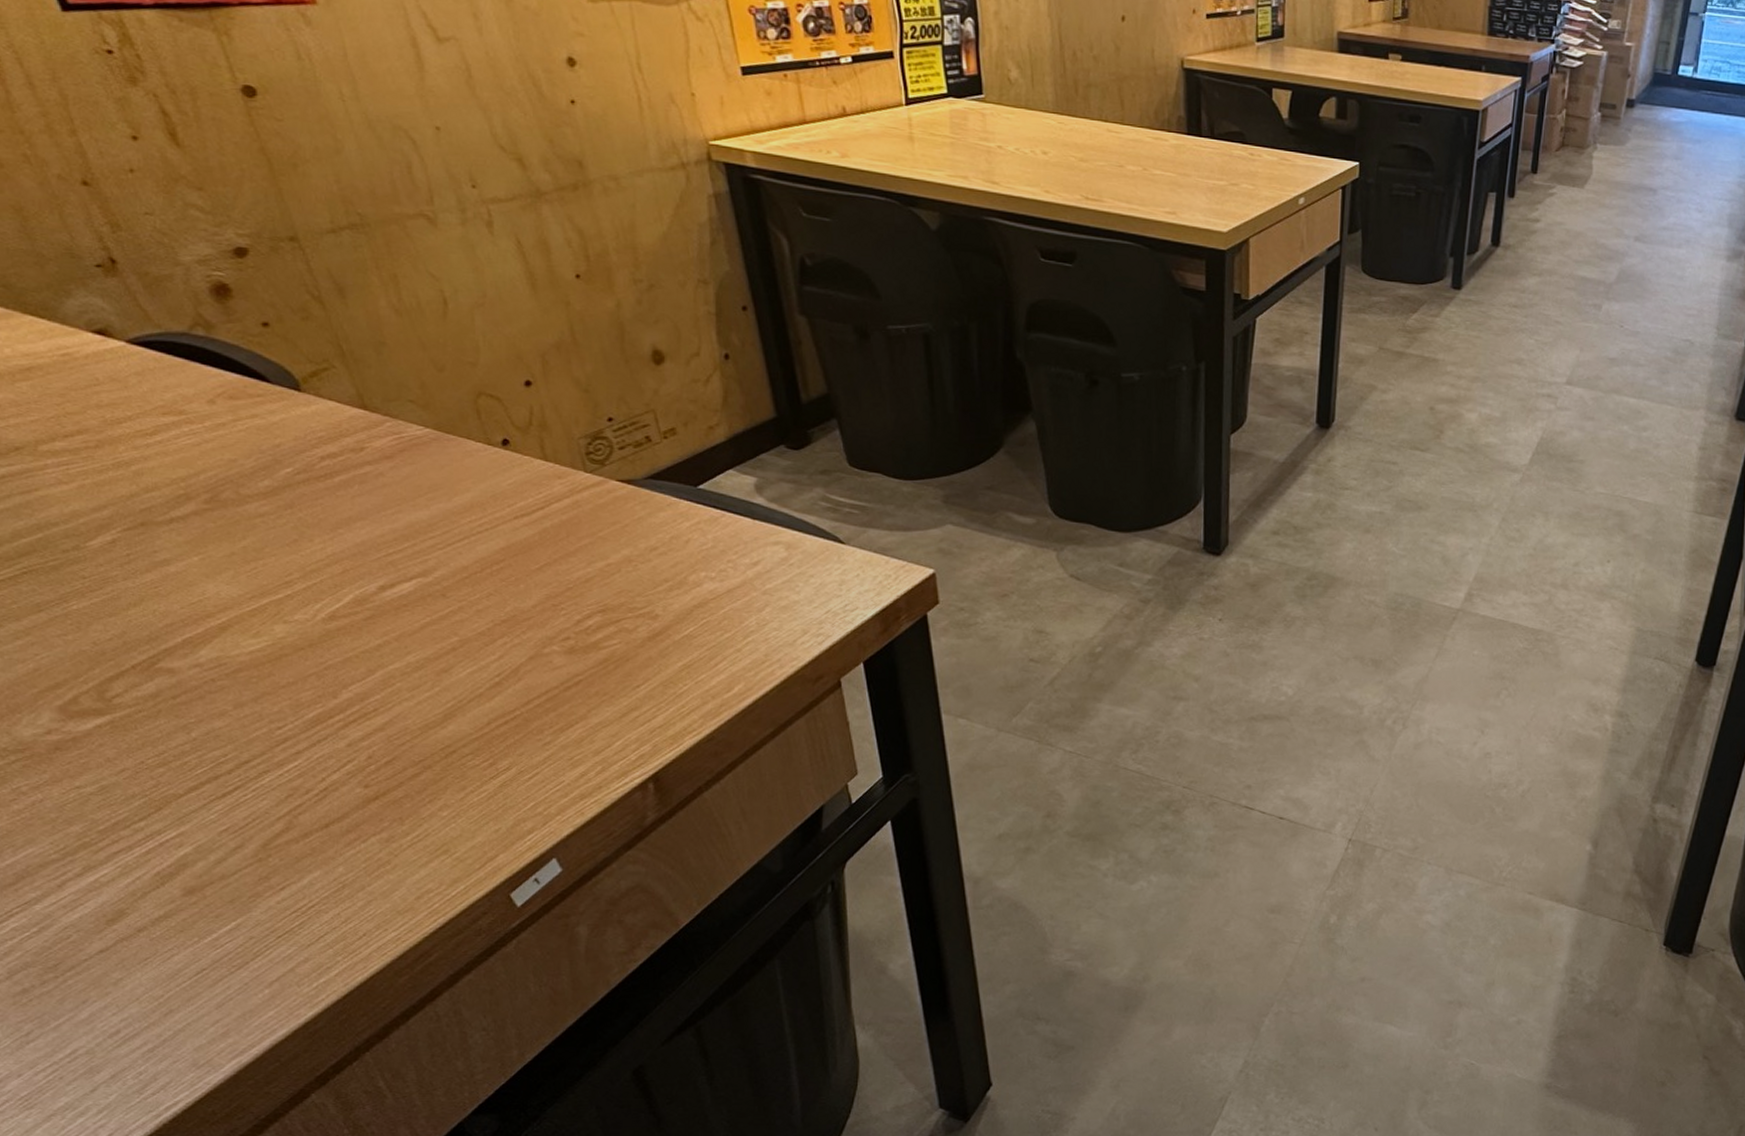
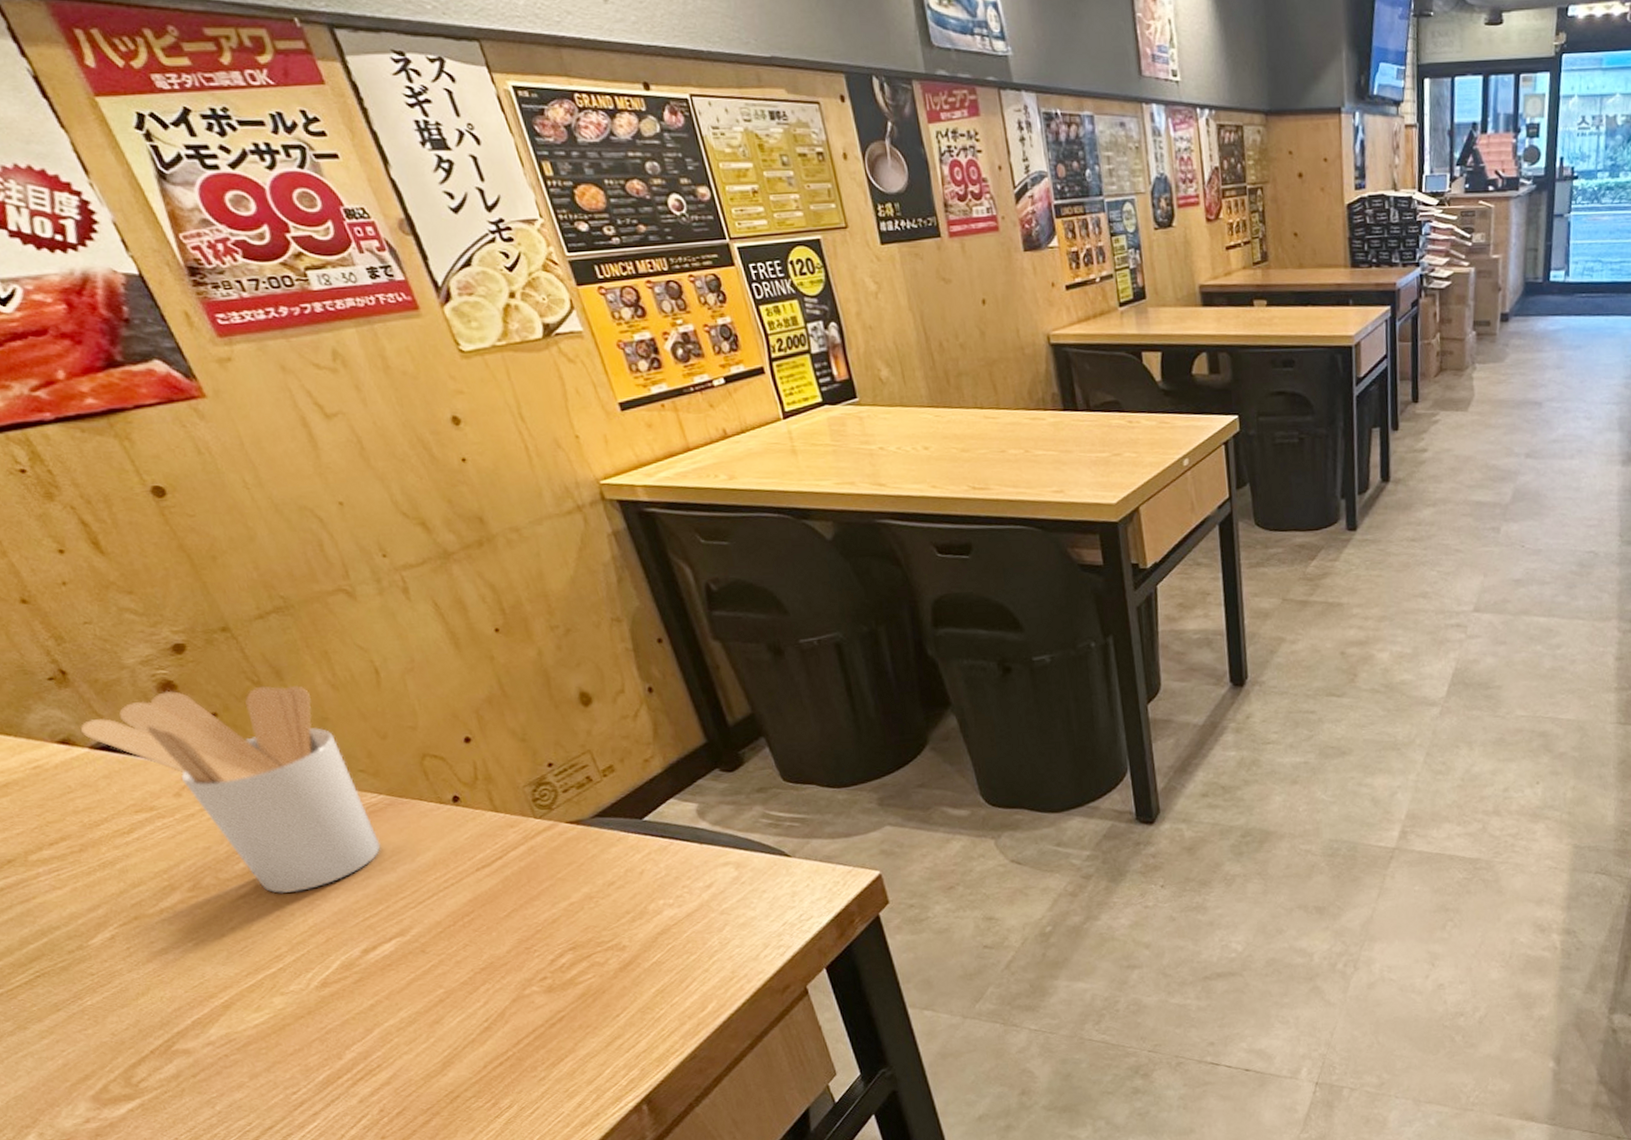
utensil holder: none [120,293,418,518] -> present [80,685,381,893]

